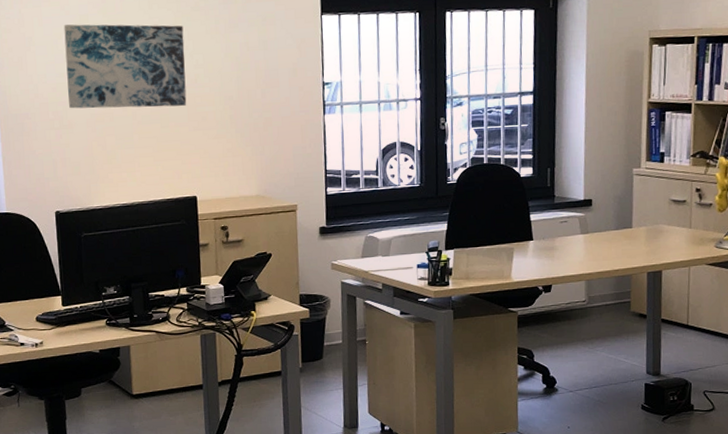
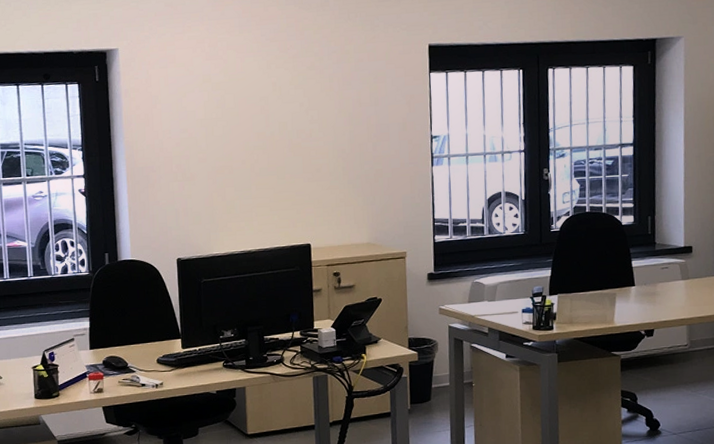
wall art: present [64,24,187,109] -> none [188,83,302,162]

